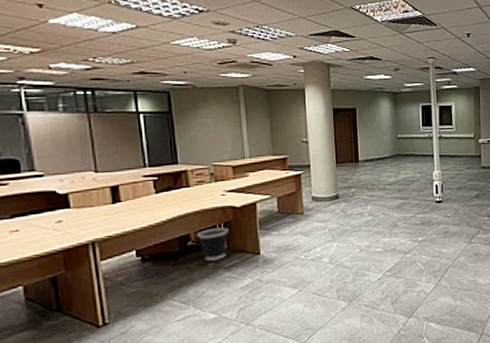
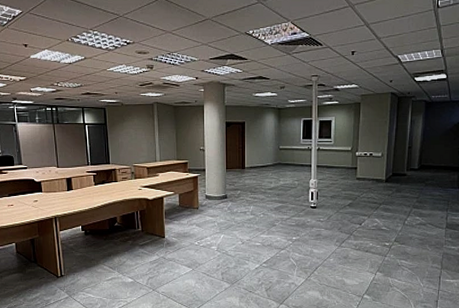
wastebasket: present [196,227,228,261] -> none [121,214,143,239]

